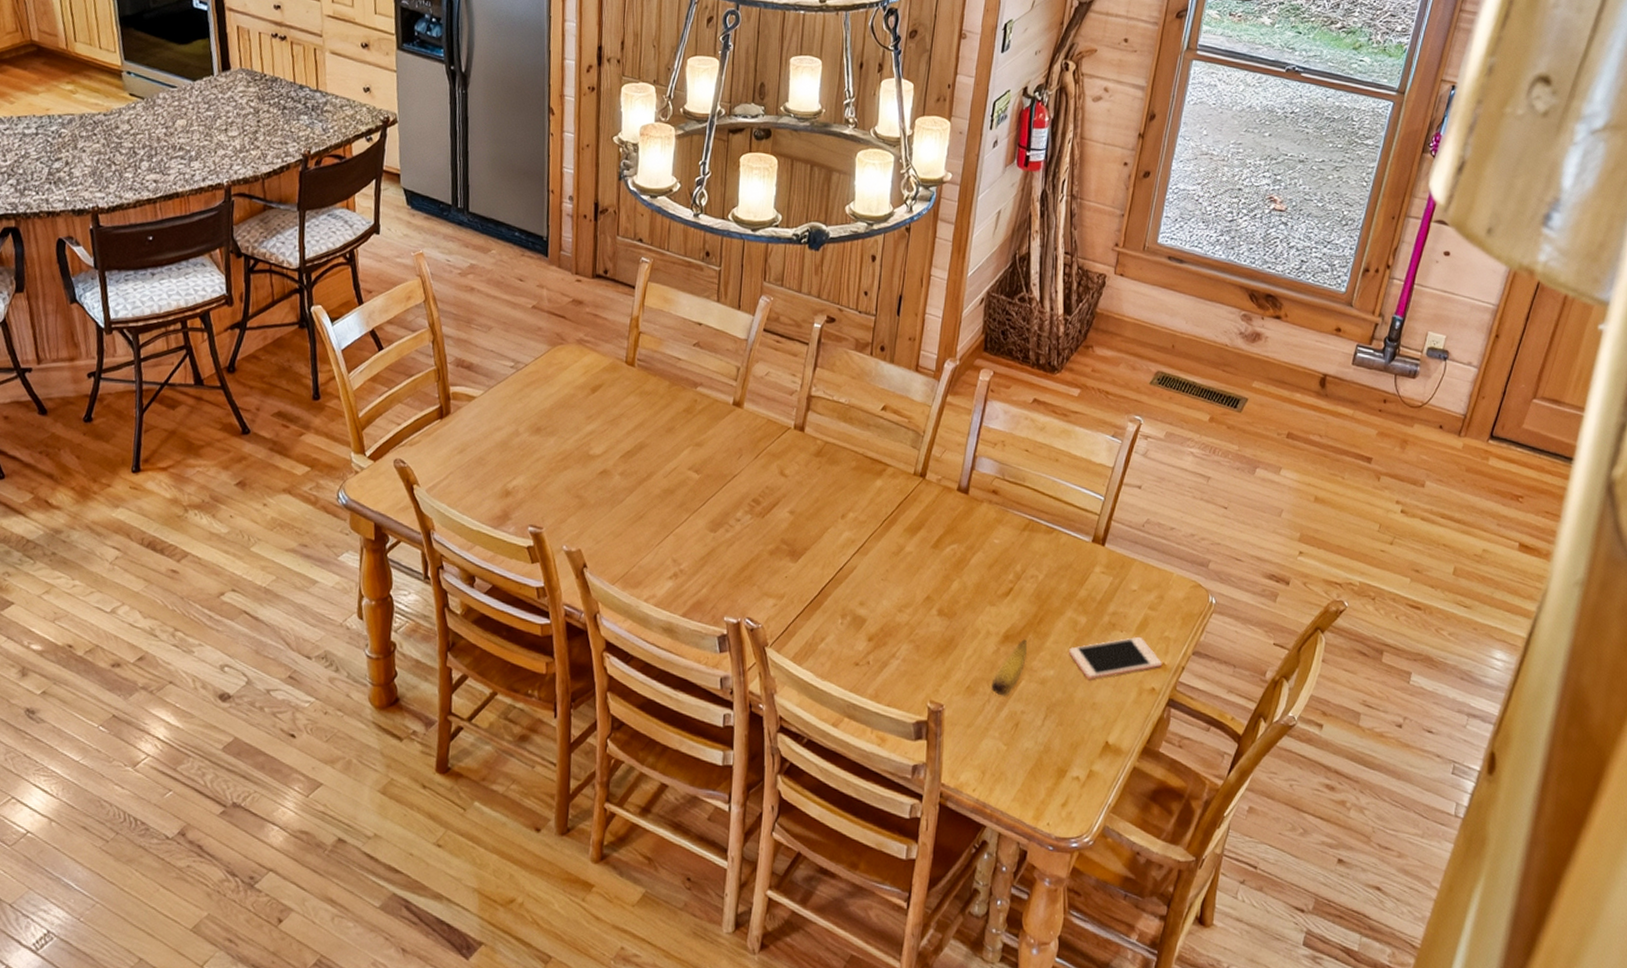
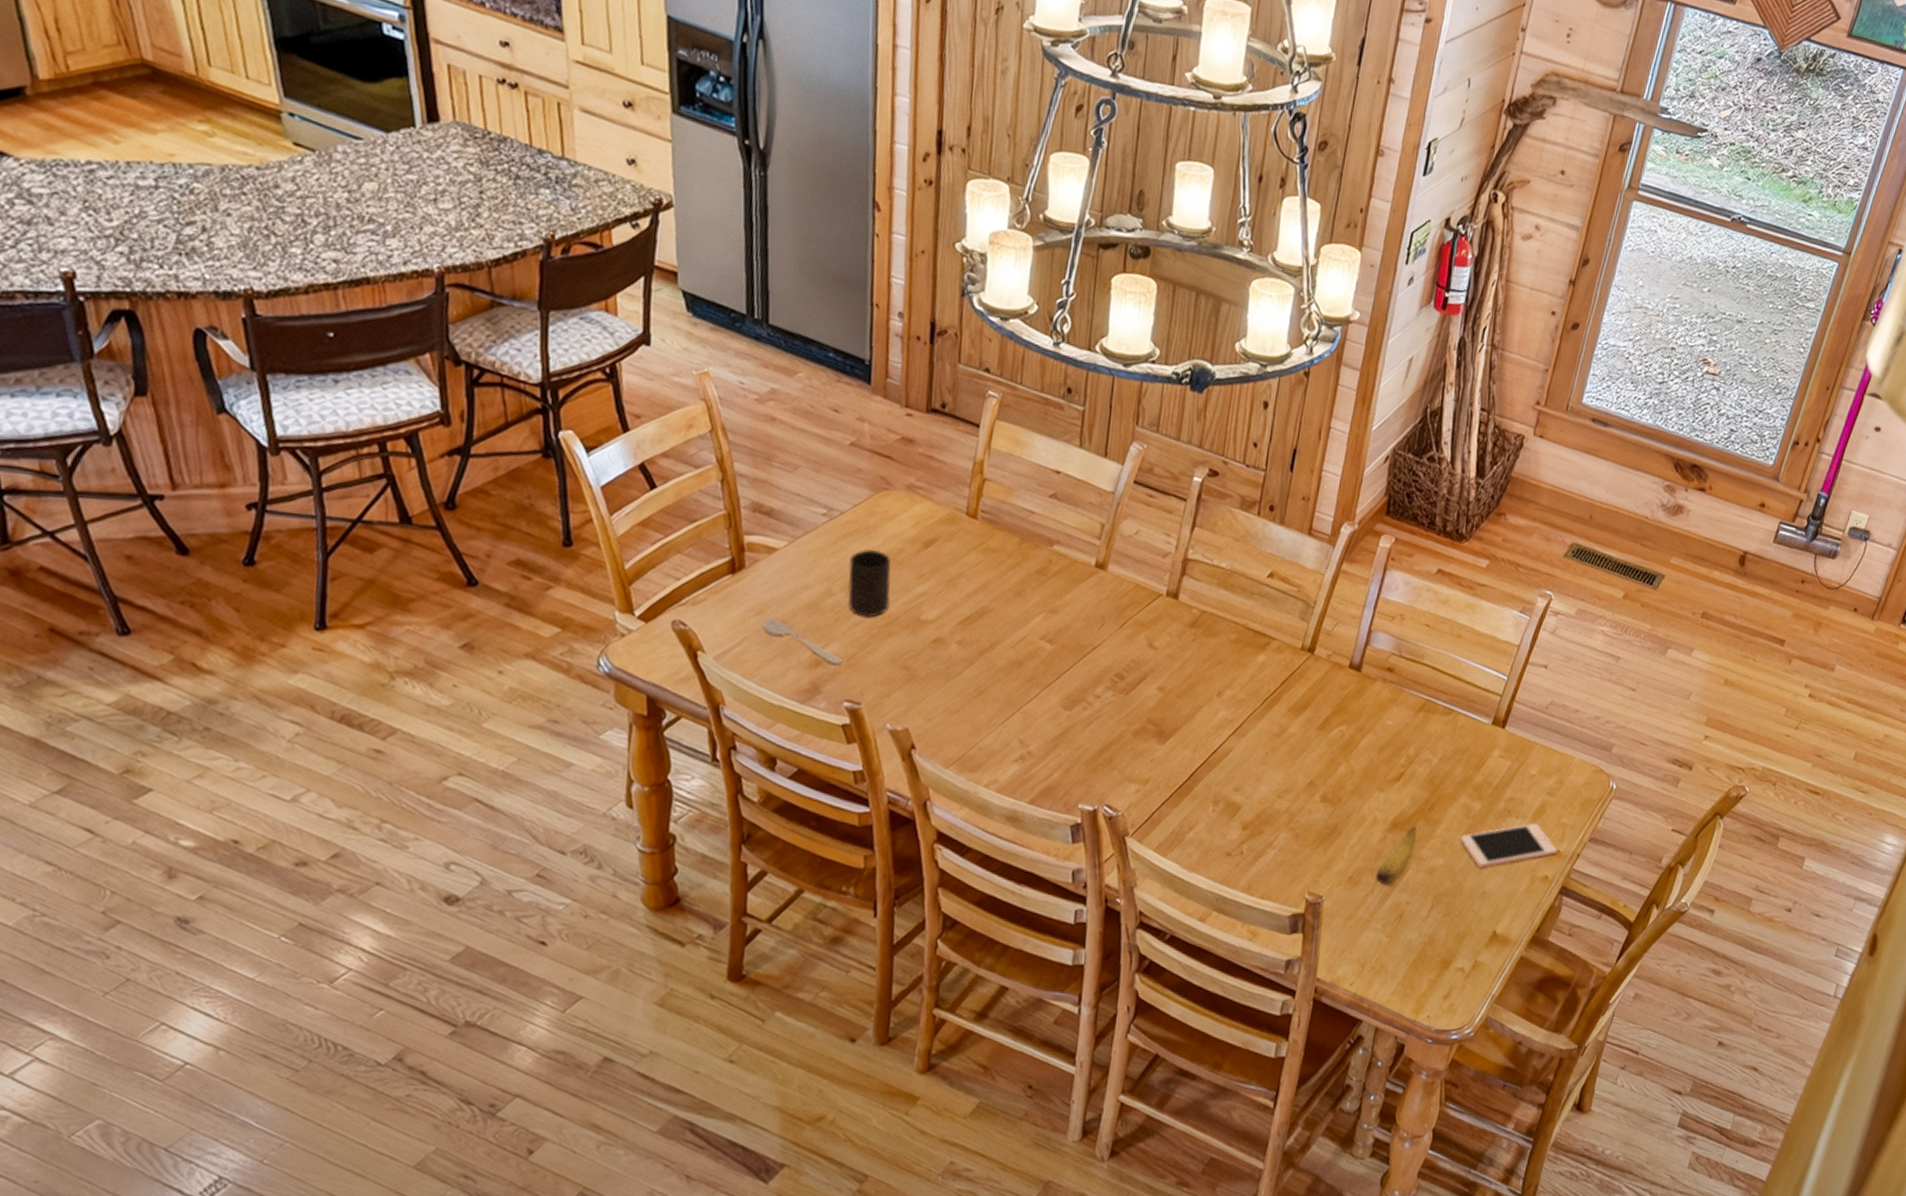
spoon: none [464,455,527,495] -> present [762,618,842,665]
cup: none [531,395,566,454] -> present [848,550,891,618]

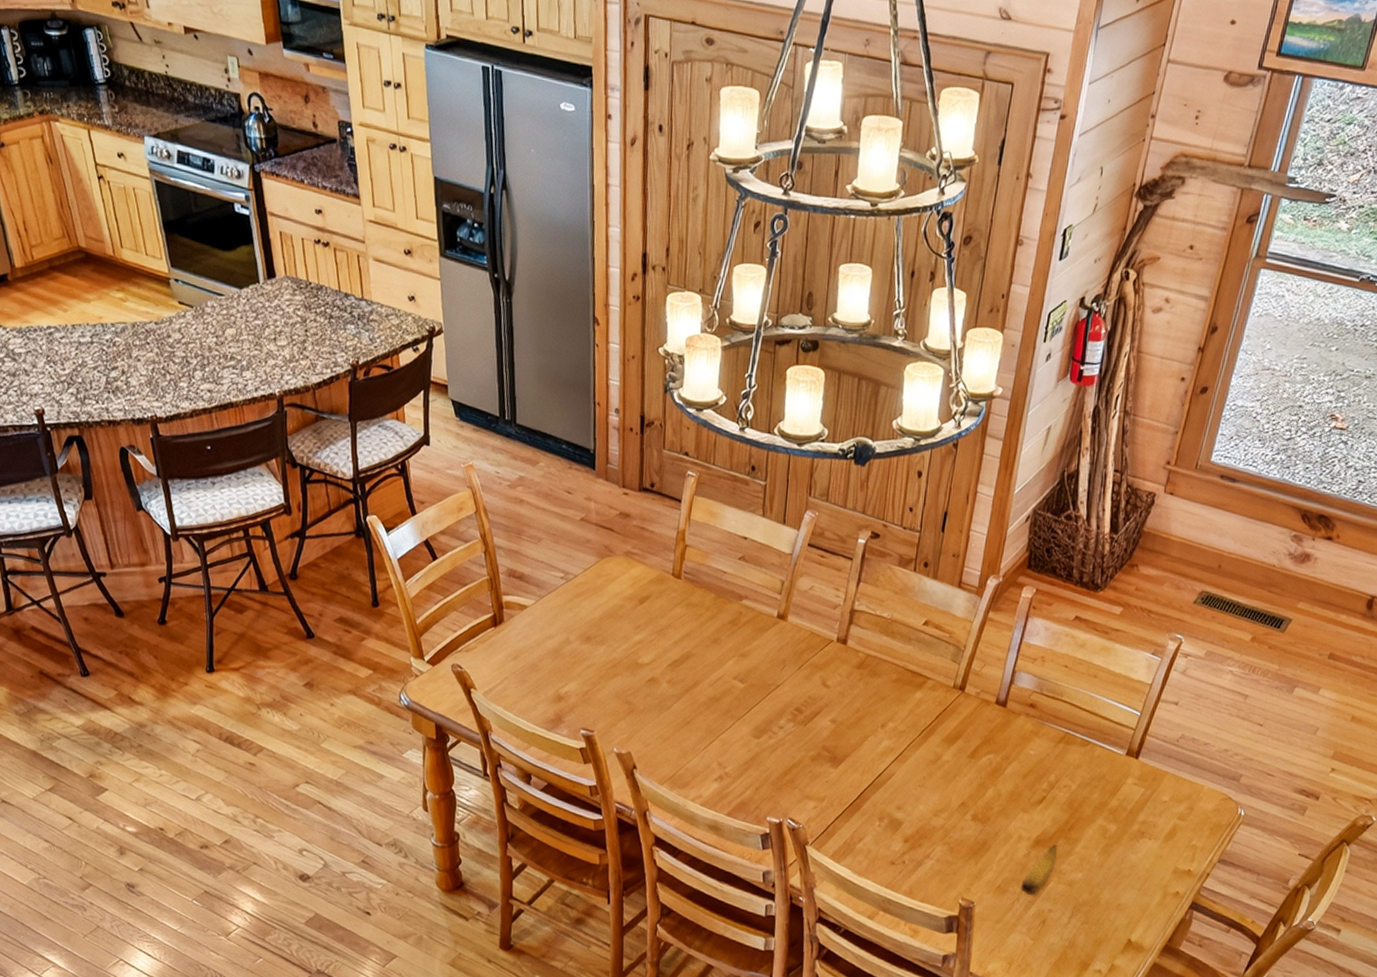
spoon: present [762,618,842,665] -> none [518,662,578,700]
cup: present [848,550,891,618] -> none [582,606,615,661]
cell phone: present [1460,823,1557,868] -> none [1097,844,1187,883]

